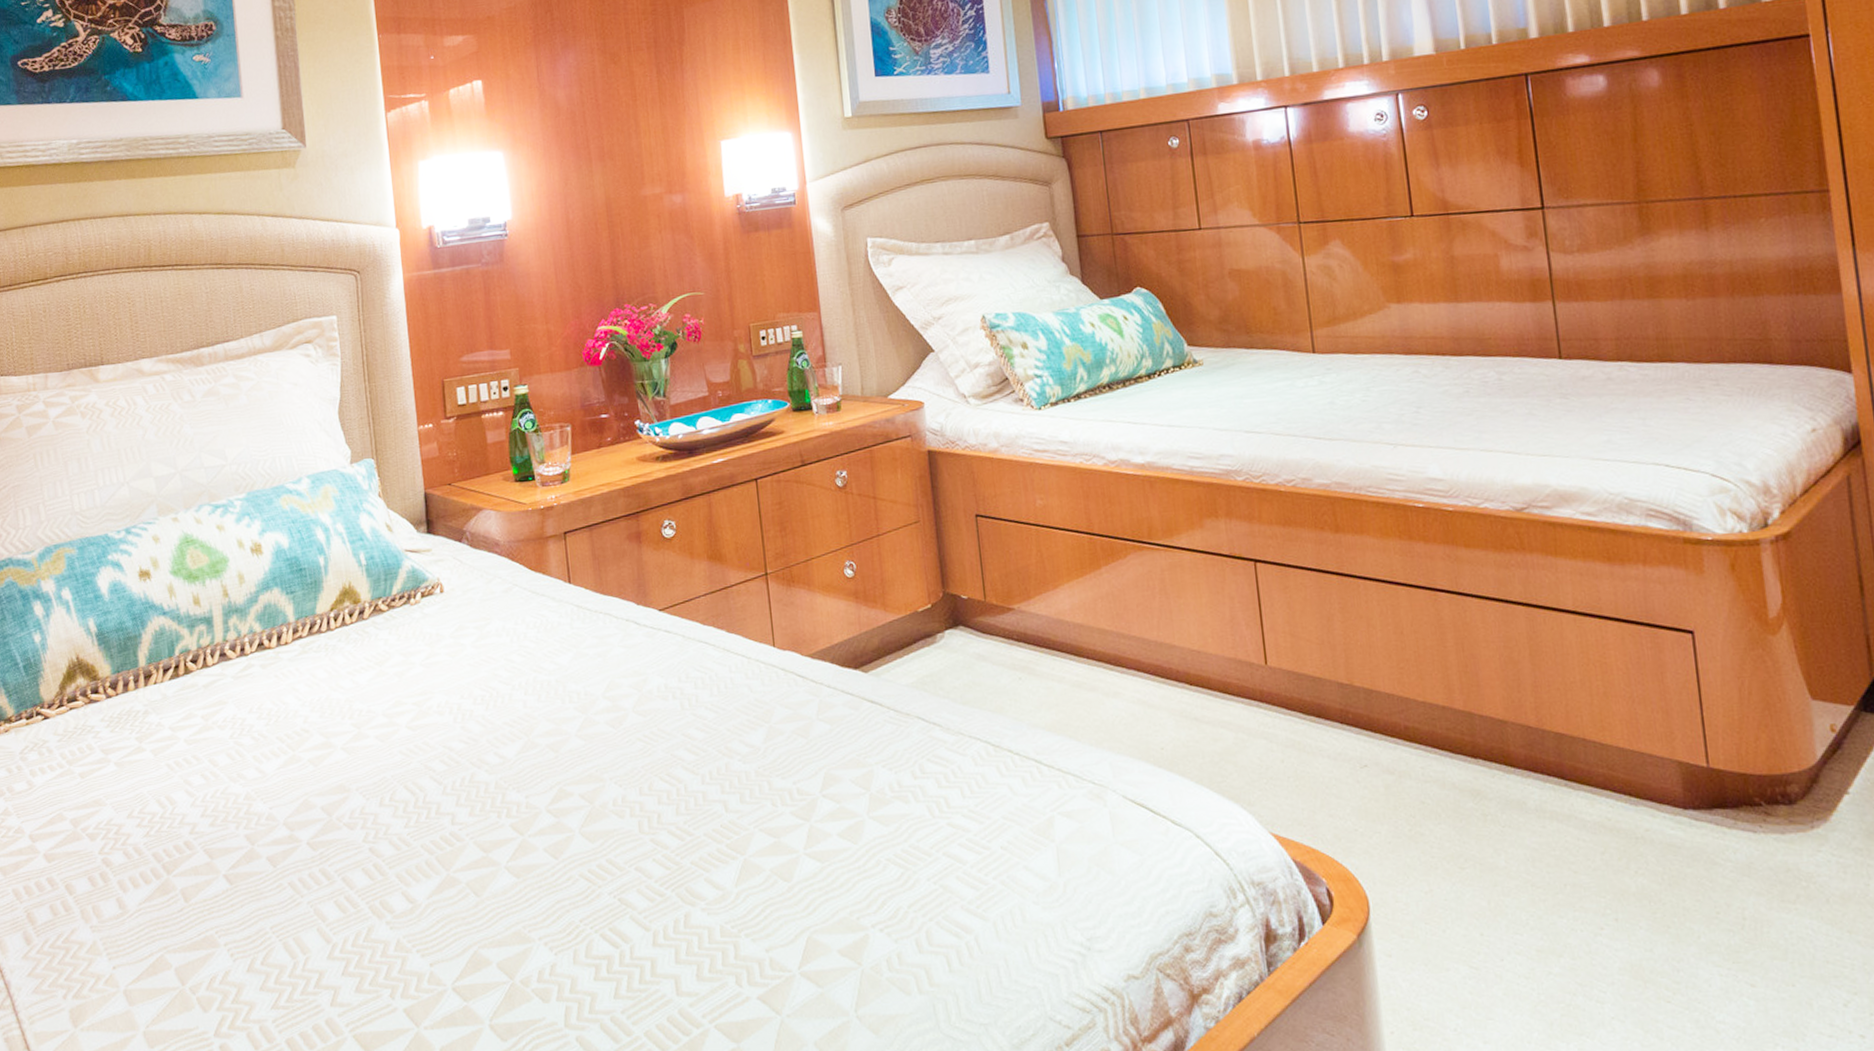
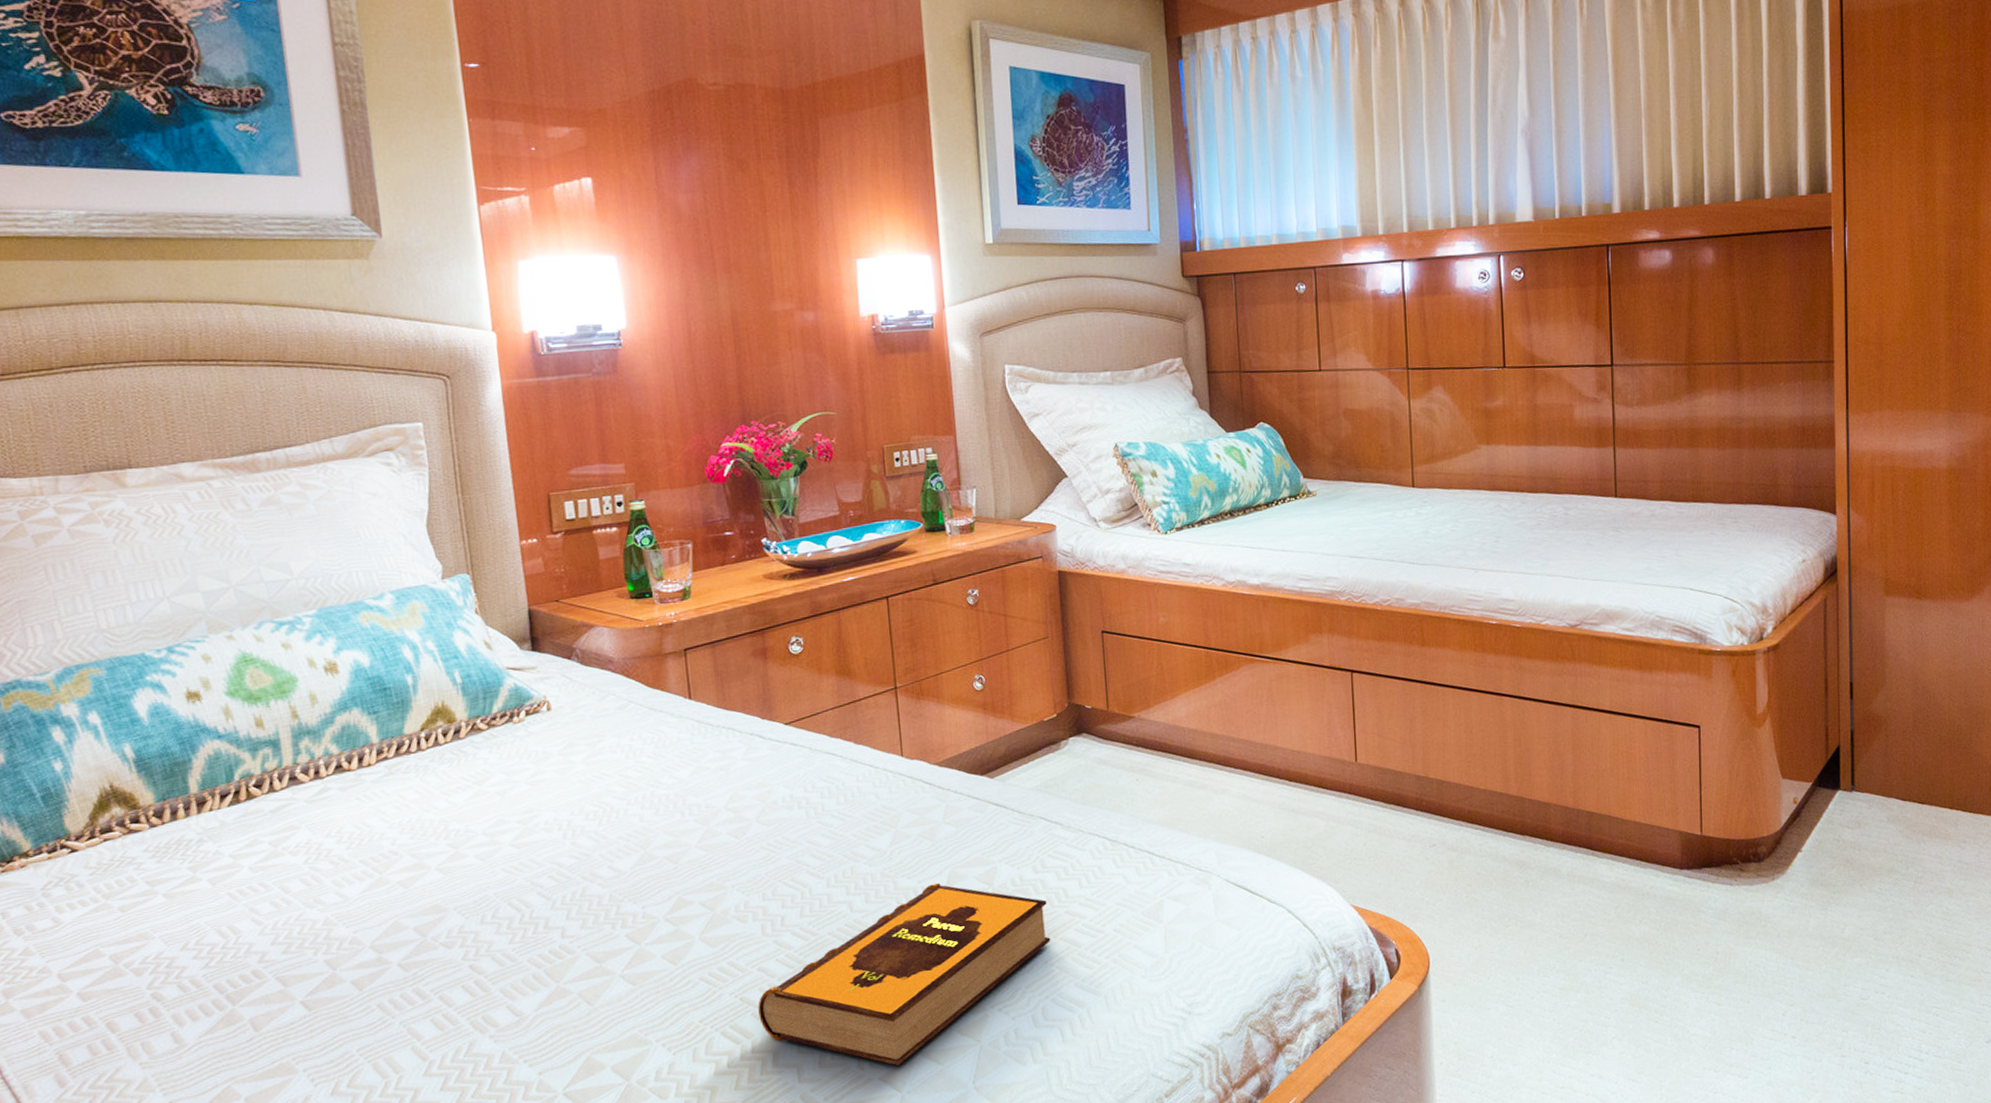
hardback book: none [636,784,933,985] -> present [758,882,1051,1065]

